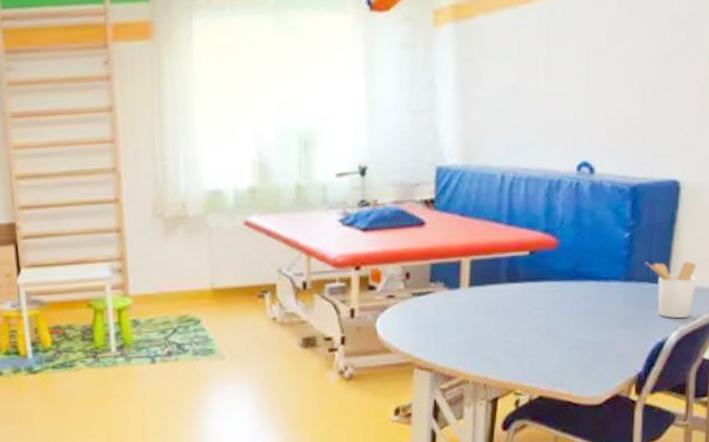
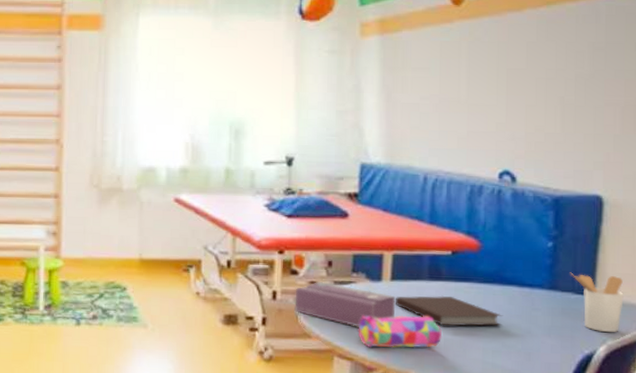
tissue box: none [373,295,474,338] -> present [294,282,396,328]
pencil case: none [437,319,520,357] -> present [358,315,443,348]
notebook: none [473,297,579,328] -> present [395,295,502,327]

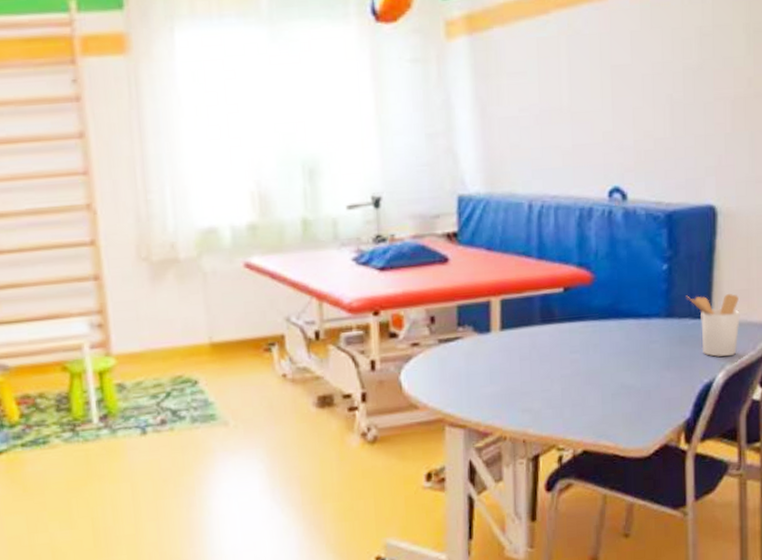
tissue box: present [294,282,396,328] -> none [396,342,508,389]
pencil case: present [358,315,443,348] -> none [469,365,560,411]
notebook: present [395,295,502,327] -> none [506,339,620,374]

